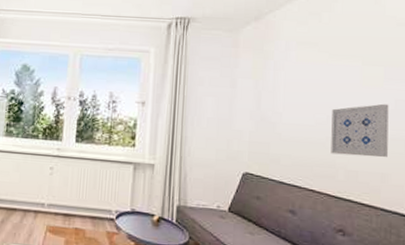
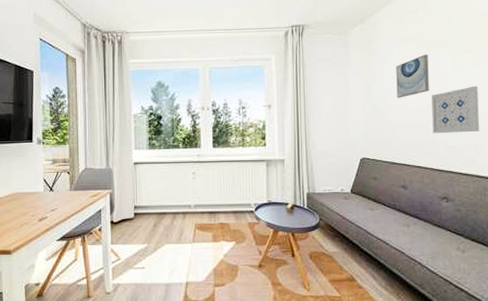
wall art: none [291,62,331,109] -> present [396,54,429,98]

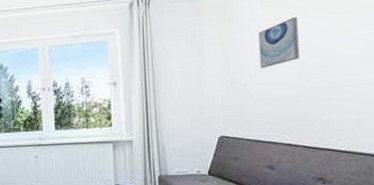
wall art: present [432,86,479,134] -> none [302,49,362,107]

